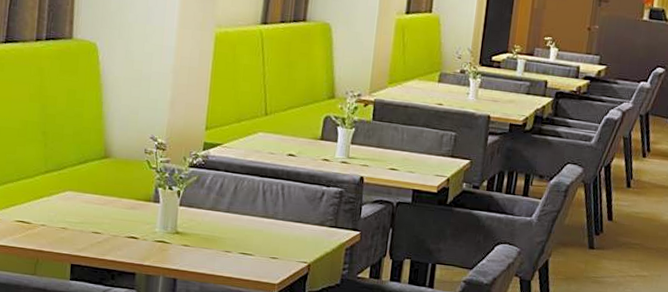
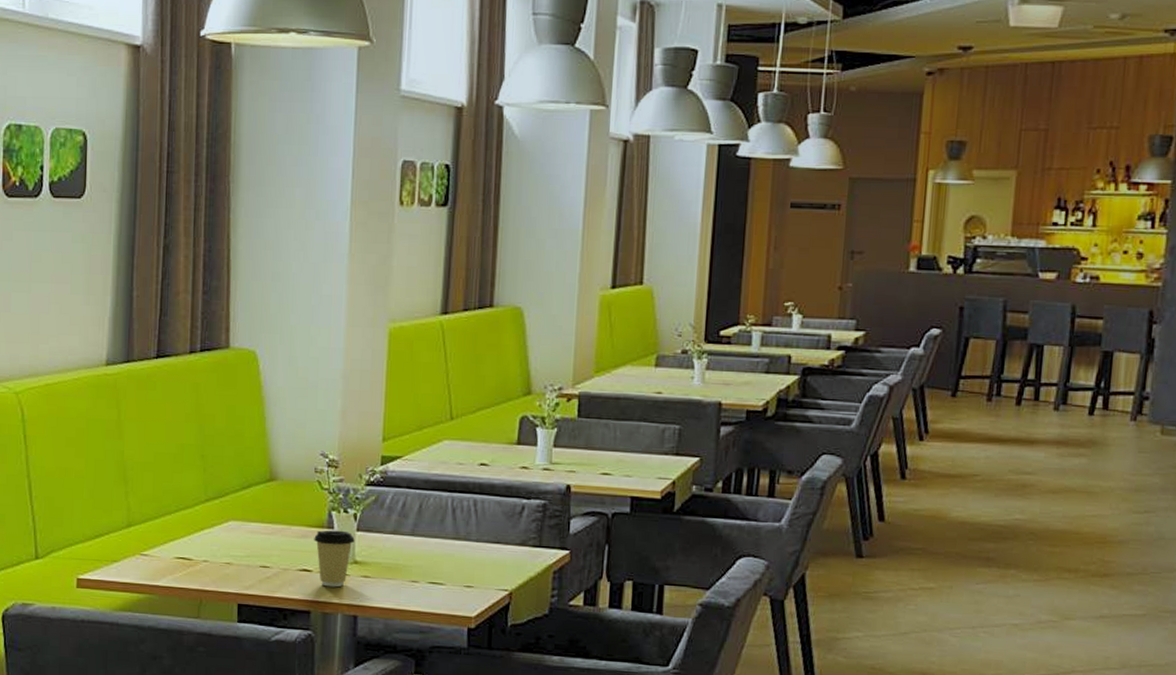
coffee cup: none [141,203,177,254] -> present [314,529,355,588]

